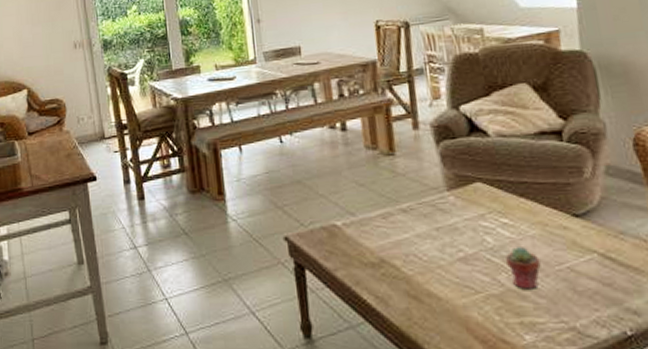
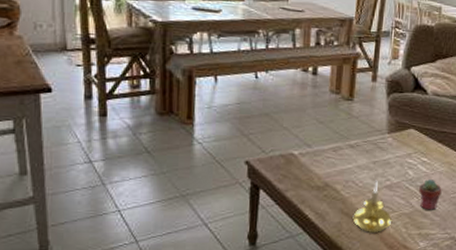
candle holder: none [423,253,478,321] -> present [352,181,392,232]

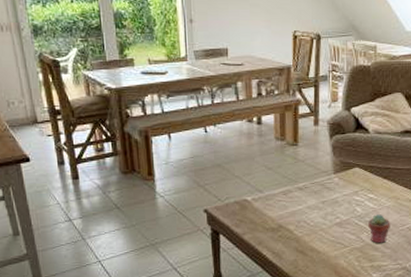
candle holder: present [352,181,392,232] -> none [307,219,345,268]

